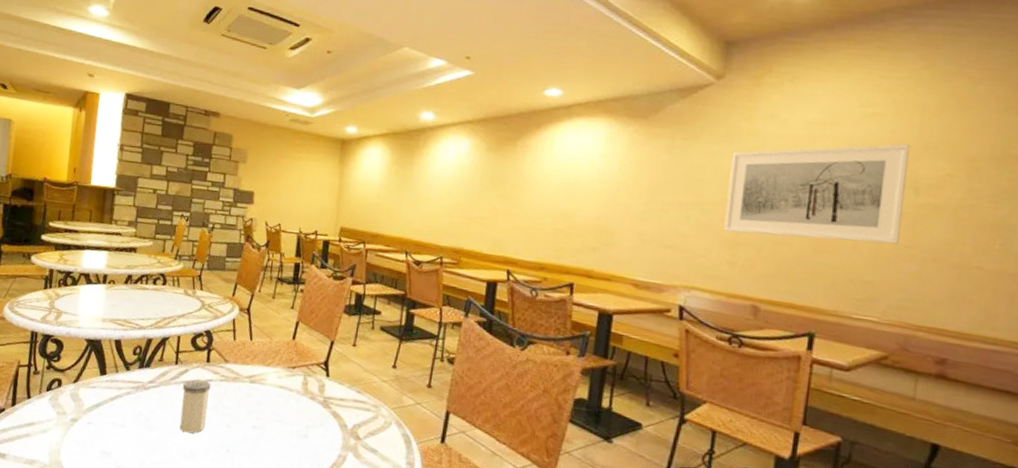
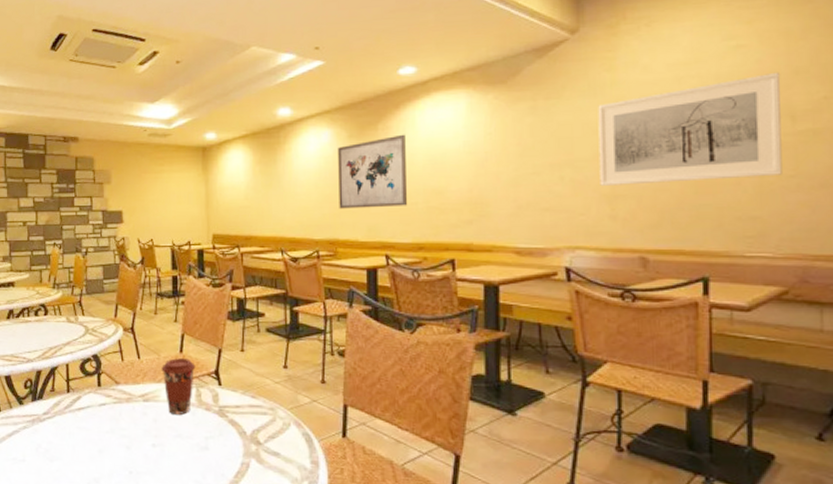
salt shaker: present [179,379,211,434] -> none [78,404,106,460]
coffee cup: none [272,344,306,401] -> present [161,358,196,415]
wall art: none [468,154,543,225] -> present [338,134,407,209]

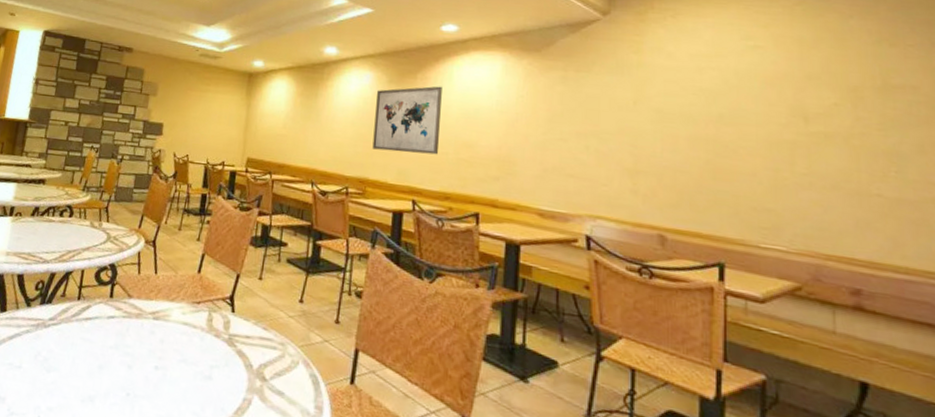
coffee cup: present [161,358,196,415] -> none [176,278,212,339]
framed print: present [598,72,783,186] -> none [623,74,796,172]

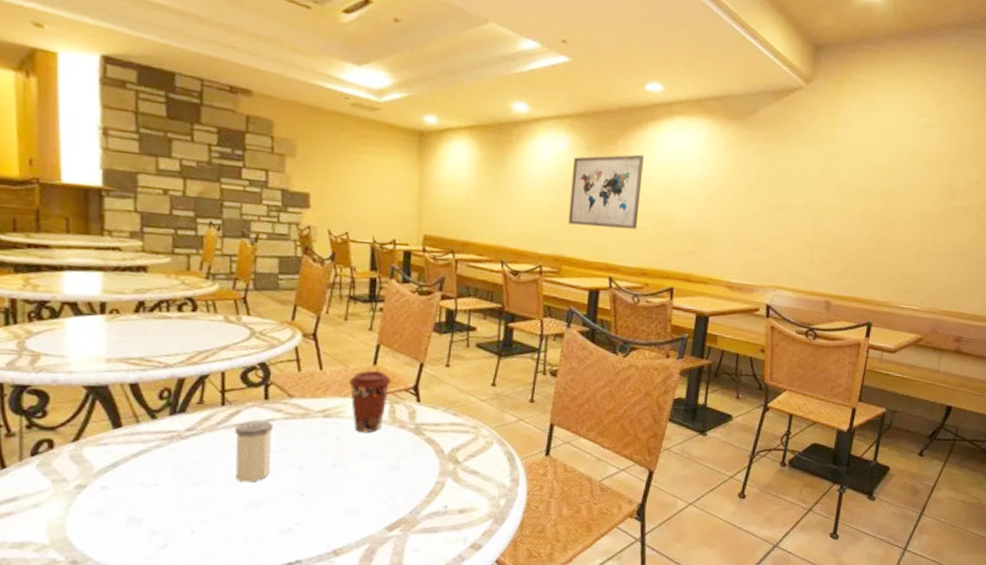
salt shaker: none [78,315,114,376] -> present [235,419,273,482]
coffee cup: none [176,278,212,339] -> present [349,371,391,432]

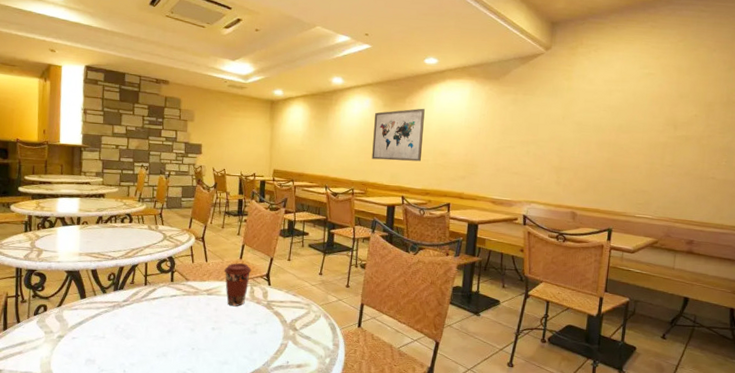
salt shaker: present [235,419,273,482] -> none [151,295,176,339]

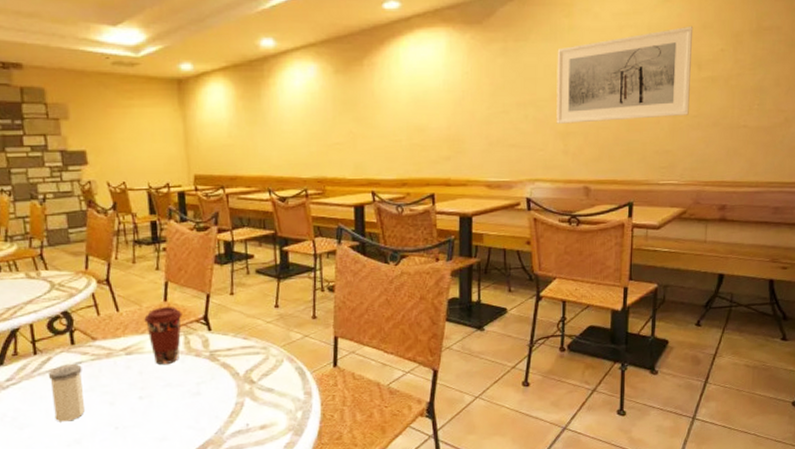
salt shaker: none [151,295,176,339] -> present [49,363,86,422]
wall art: present [372,108,425,162] -> none [324,71,391,147]
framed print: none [552,94,672,164] -> present [556,25,694,124]

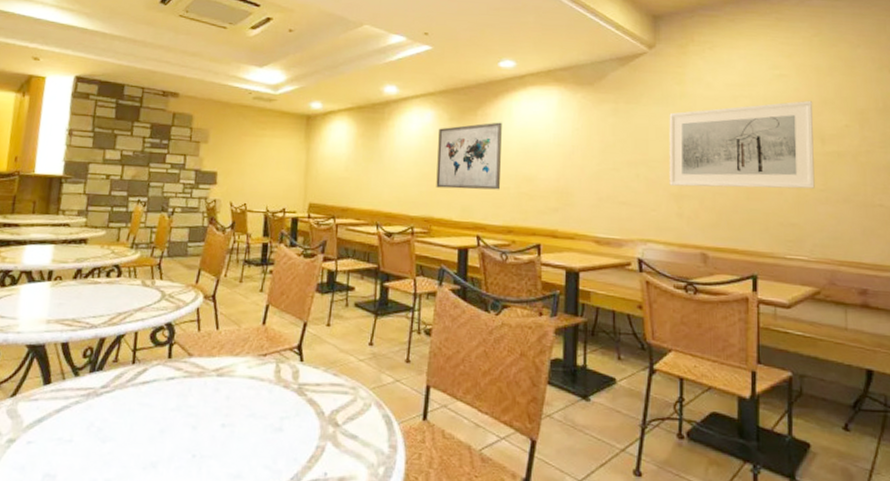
salt shaker: present [49,363,86,422] -> none [137,377,174,441]
coffee cup: present [144,307,183,365] -> none [240,330,278,392]
wall art: none [324,71,391,147] -> present [436,122,502,190]

